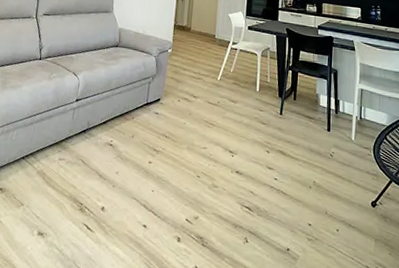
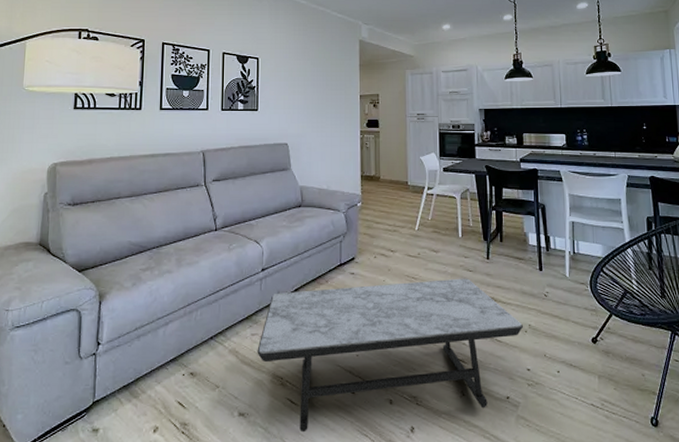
coffee table: none [62,123,309,259] -> present [257,278,524,433]

